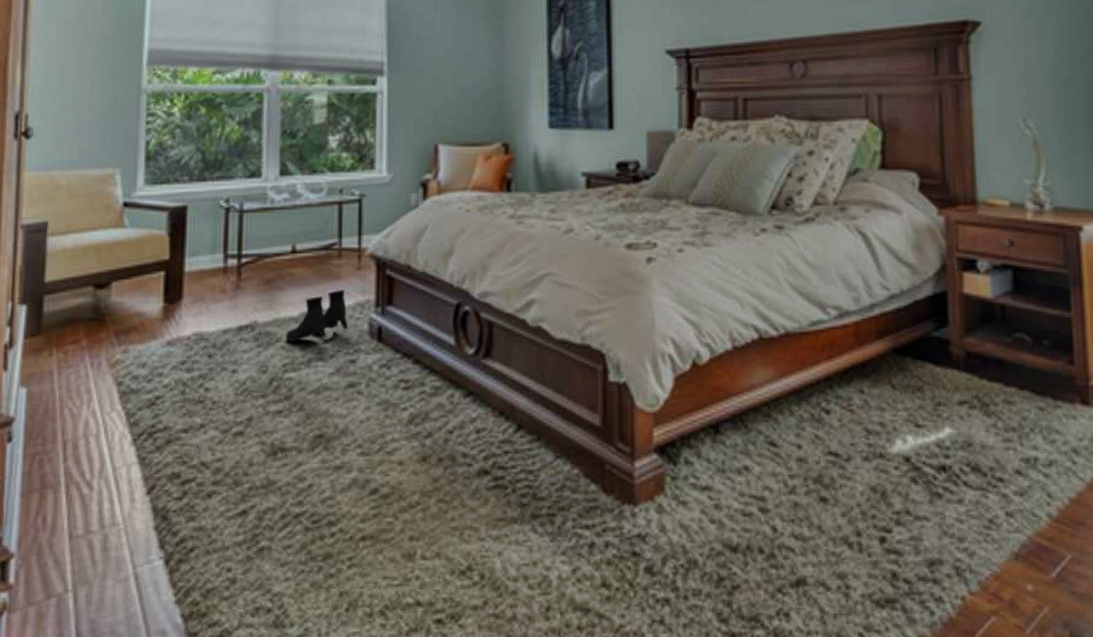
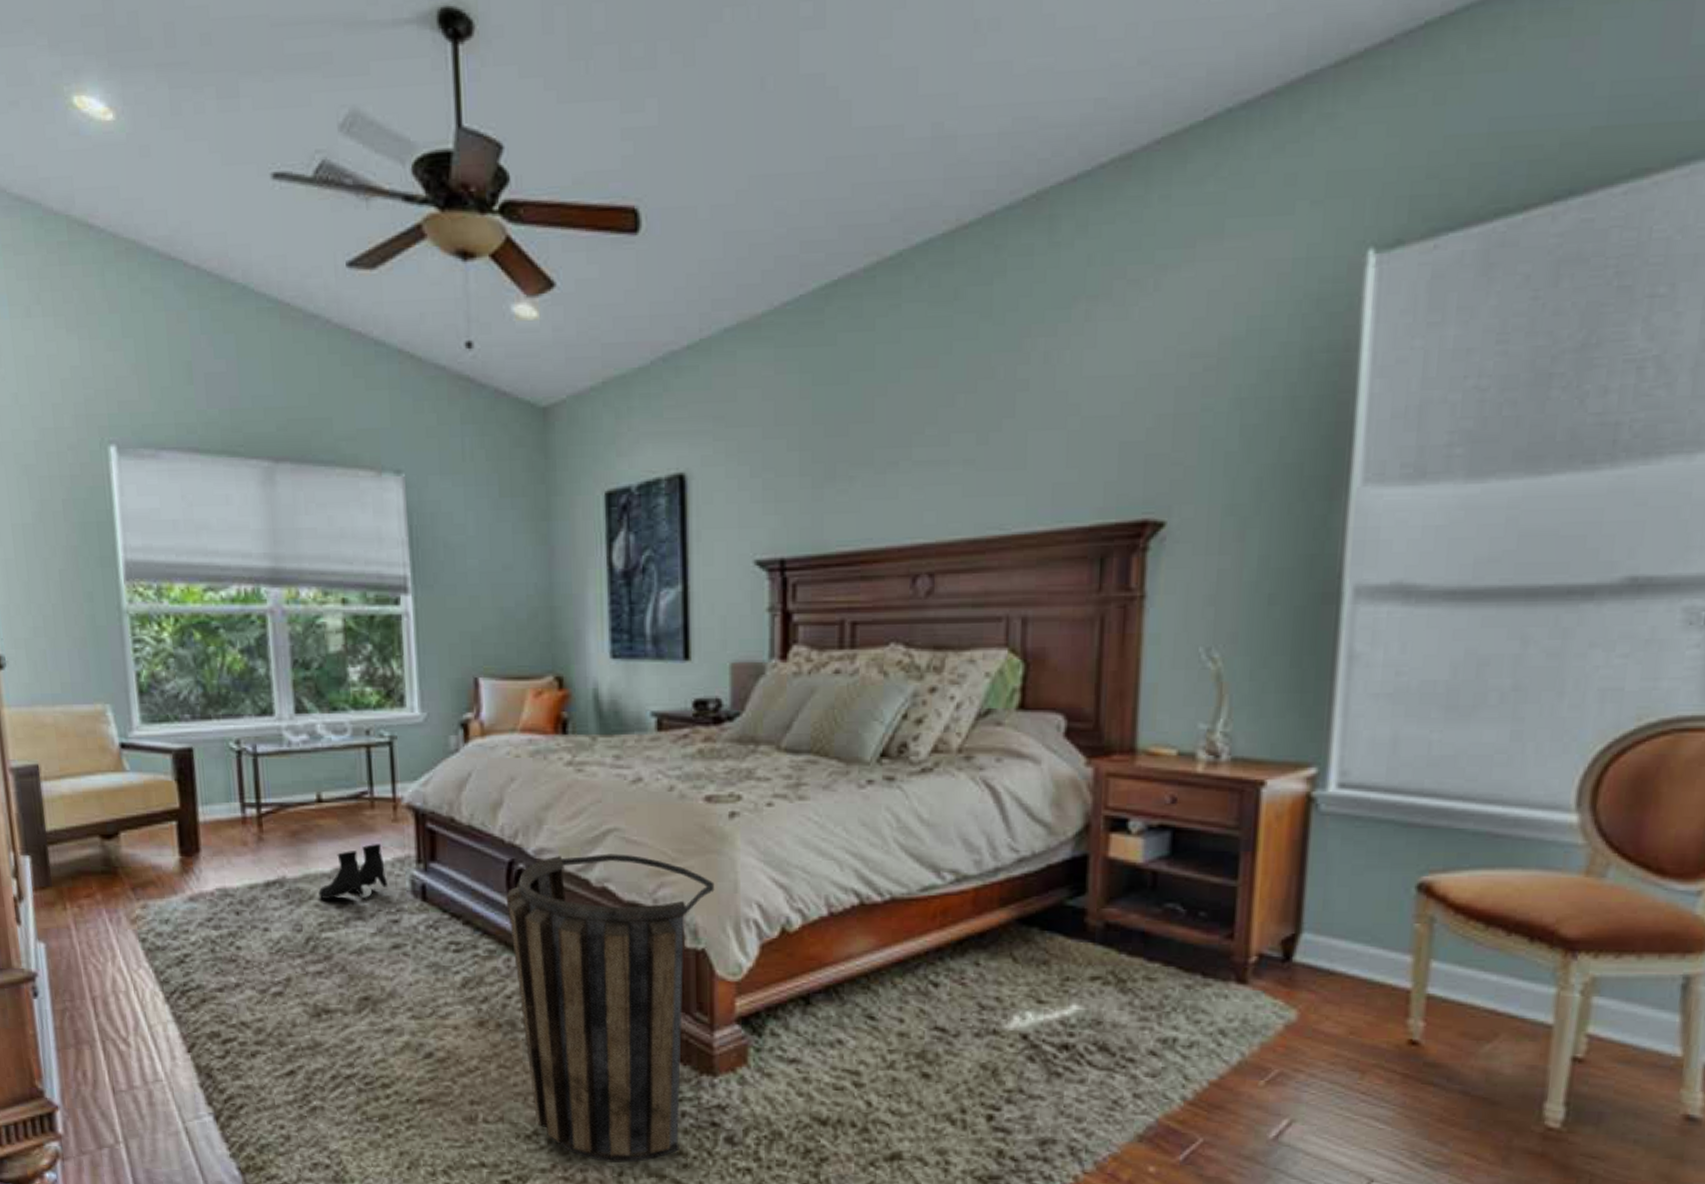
basket: none [452,296,635,597] -> present [506,854,715,1163]

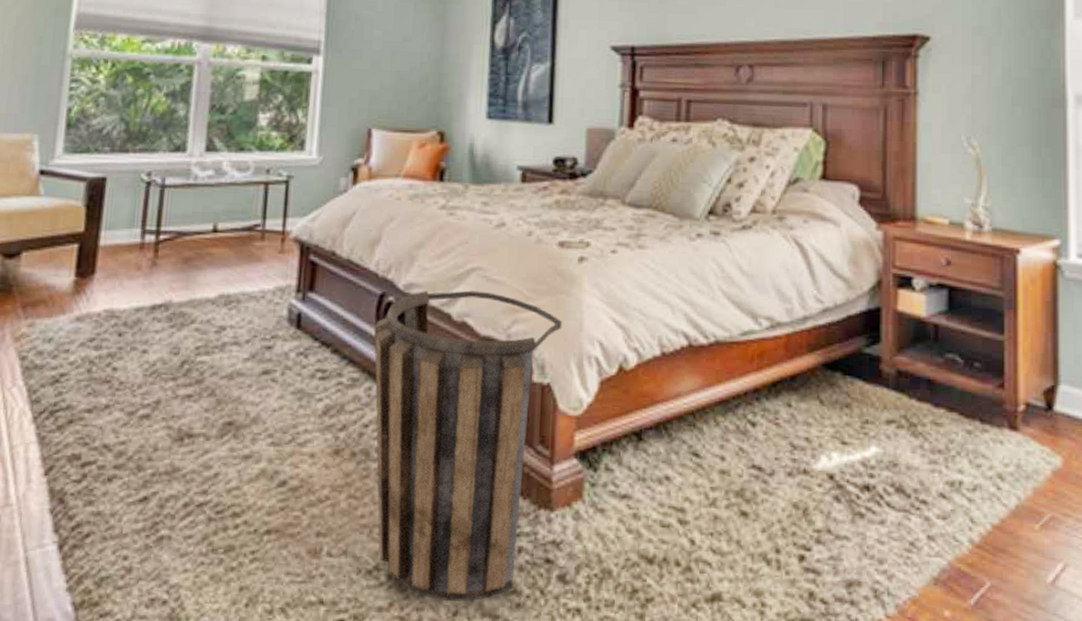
boots: present [318,844,389,899] -> none [200,273,267,324]

